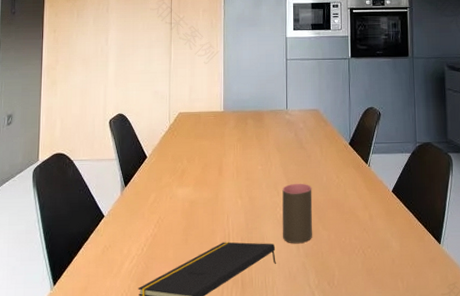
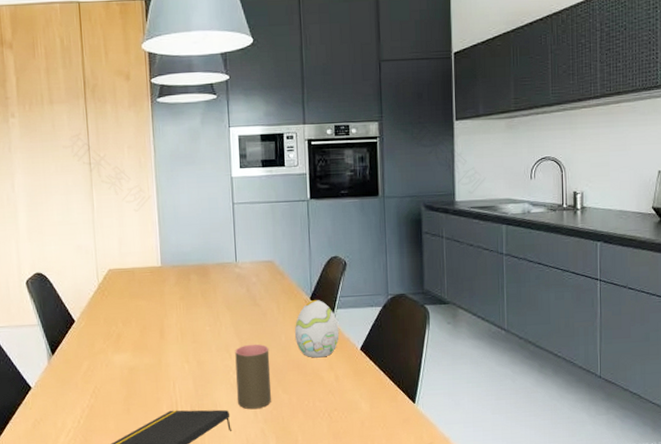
decorative egg: none [334,145,374,198] -> present [294,300,340,358]

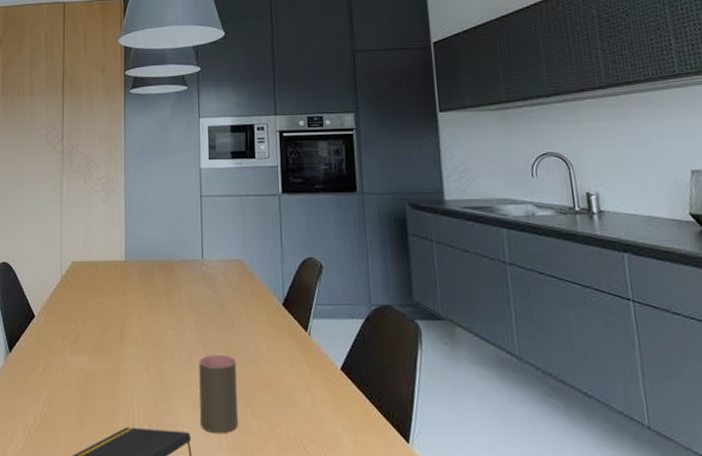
decorative egg: present [294,300,340,358] -> none [264,307,316,376]

